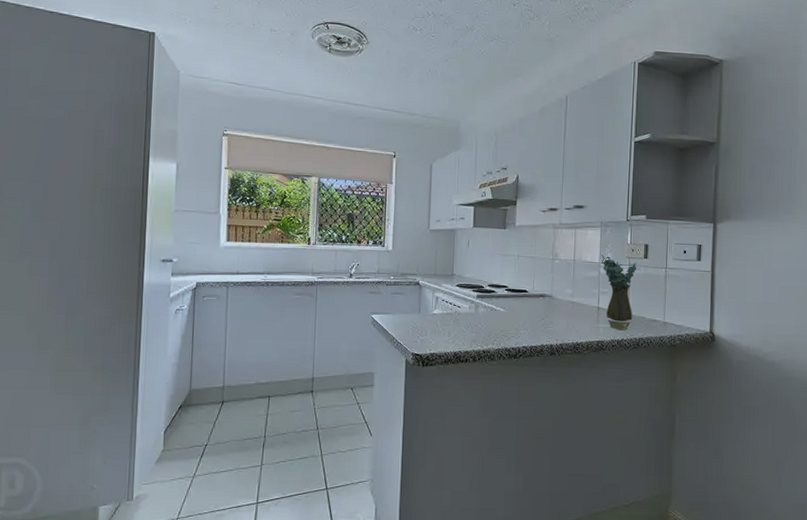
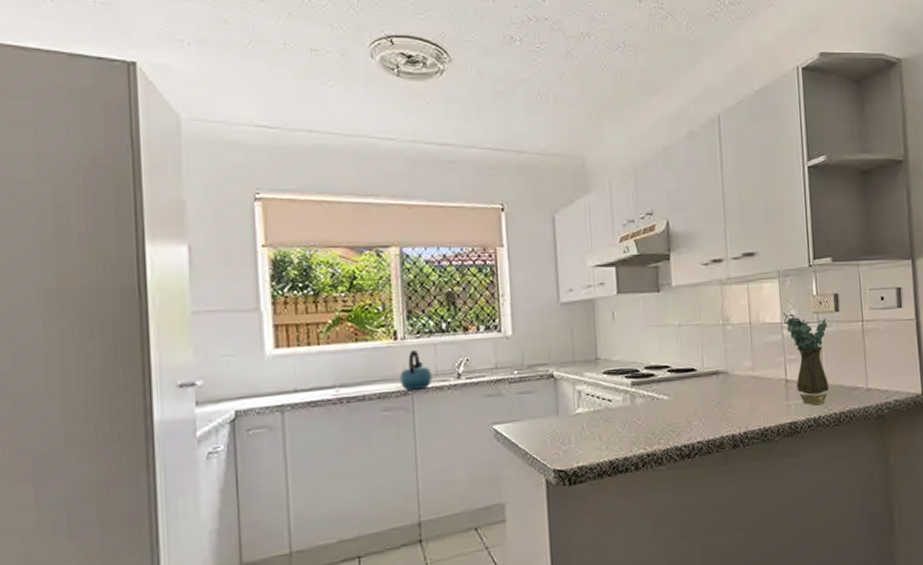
kettle: none [309,253,332,282] -> present [399,350,432,390]

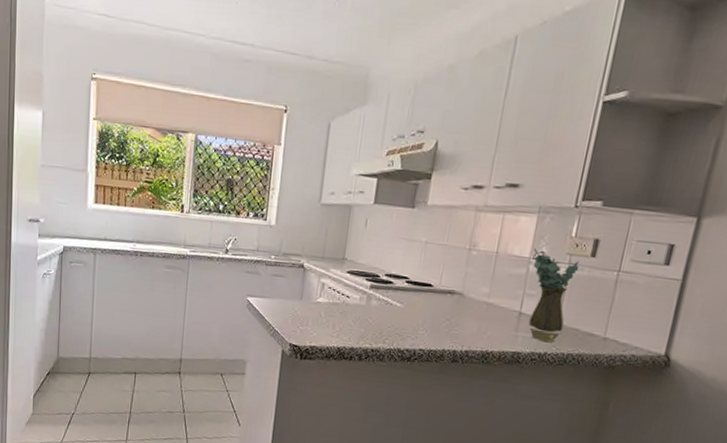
kettle: present [399,350,432,390] -> none [180,223,206,257]

